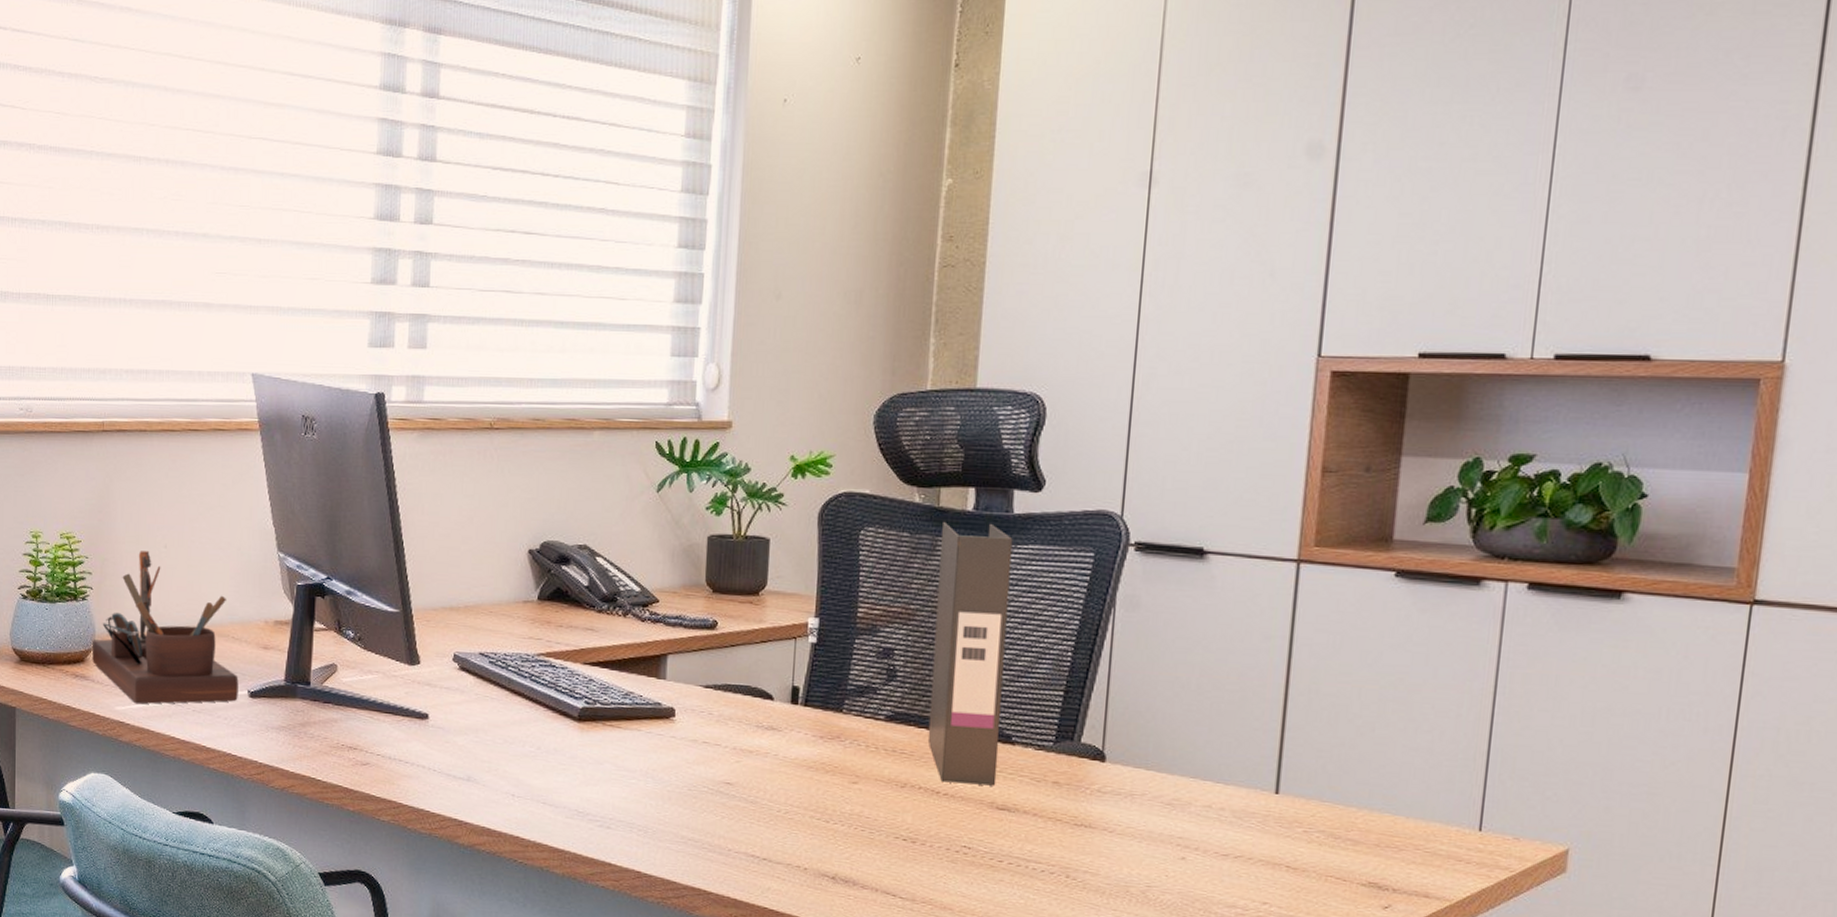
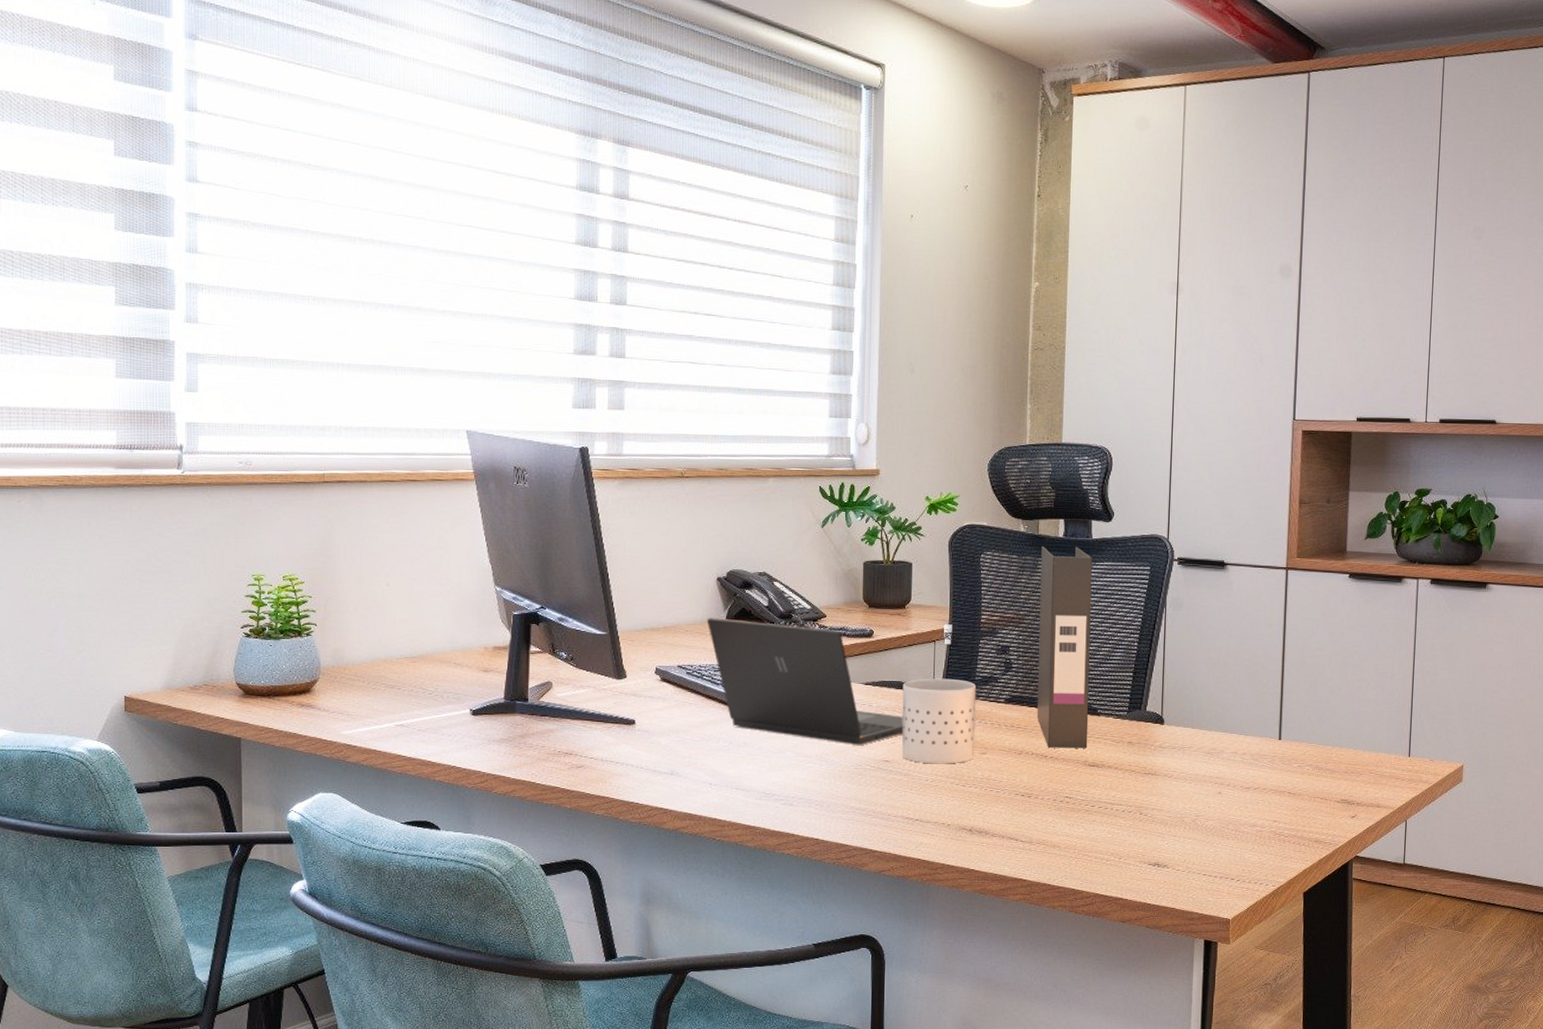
desk organizer: present [92,551,239,704] -> none [318,589,461,728]
laptop: none [514,597,752,761] -> present [706,618,904,745]
mug: none [748,684,849,793] -> present [902,678,977,764]

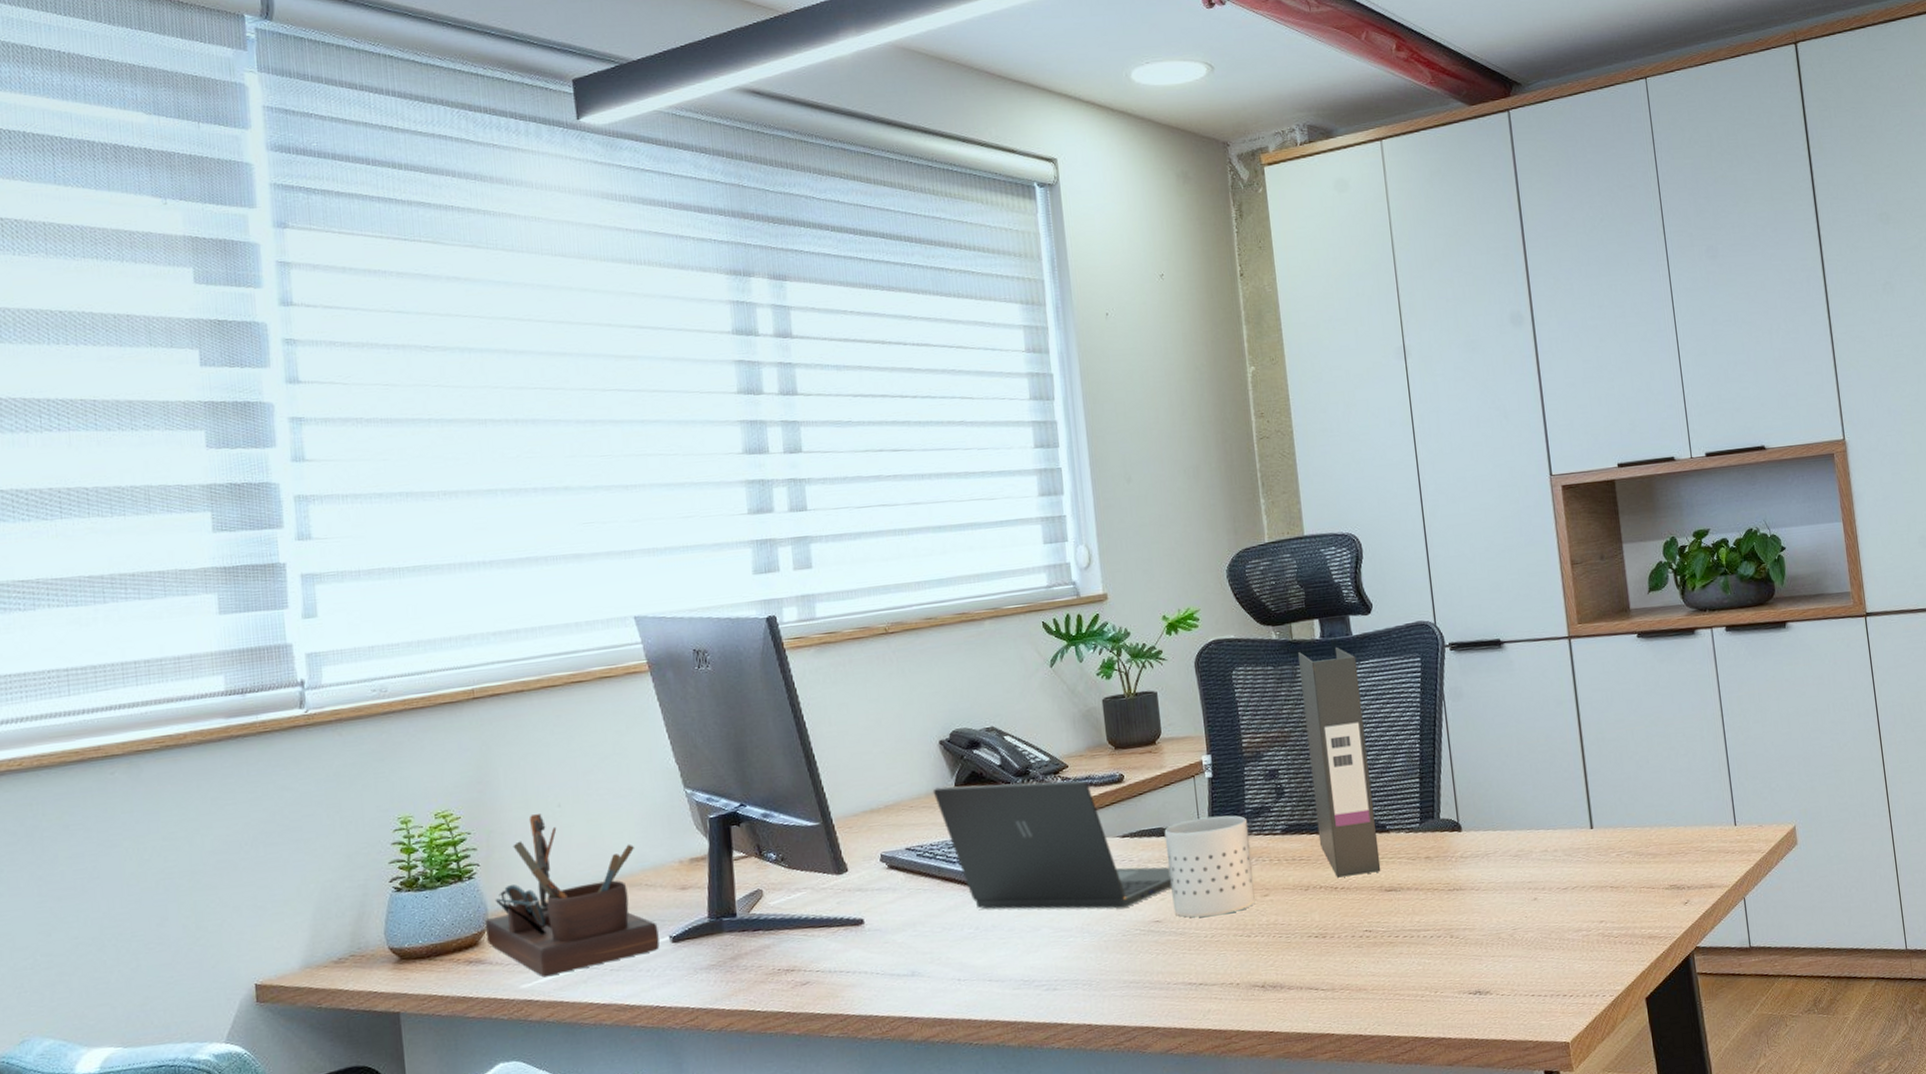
desk organizer: none [318,589,461,728] -> present [485,814,660,978]

